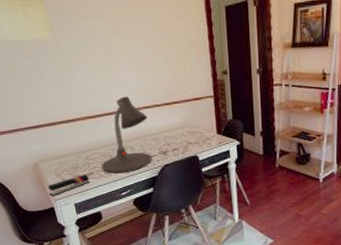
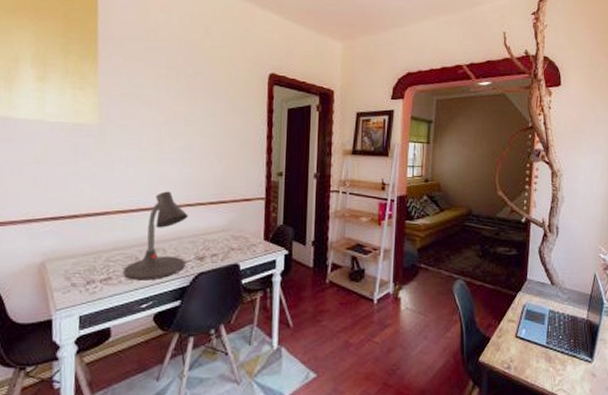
stapler: present [47,174,90,197] -> none [50,279,106,306]

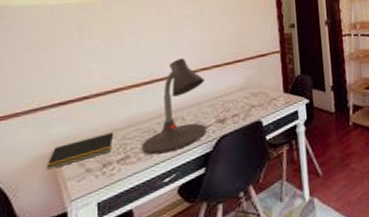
notepad: none [36,253,99,278] -> present [46,133,114,170]

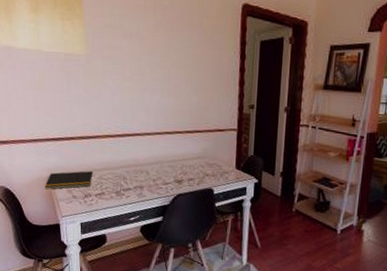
desk lamp: present [142,58,206,155] -> none [114,119,167,198]

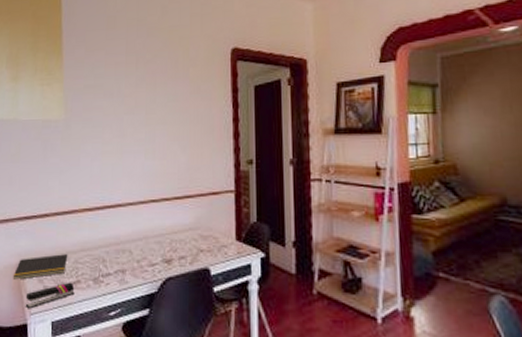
stapler: none [57,193,100,213] -> present [25,282,75,309]

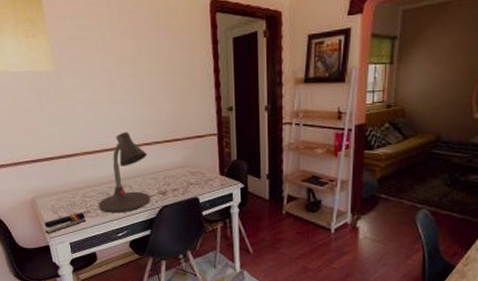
notepad: present [12,254,68,280] -> none [30,190,77,212]
desk lamp: none [92,186,153,285] -> present [99,132,150,213]

